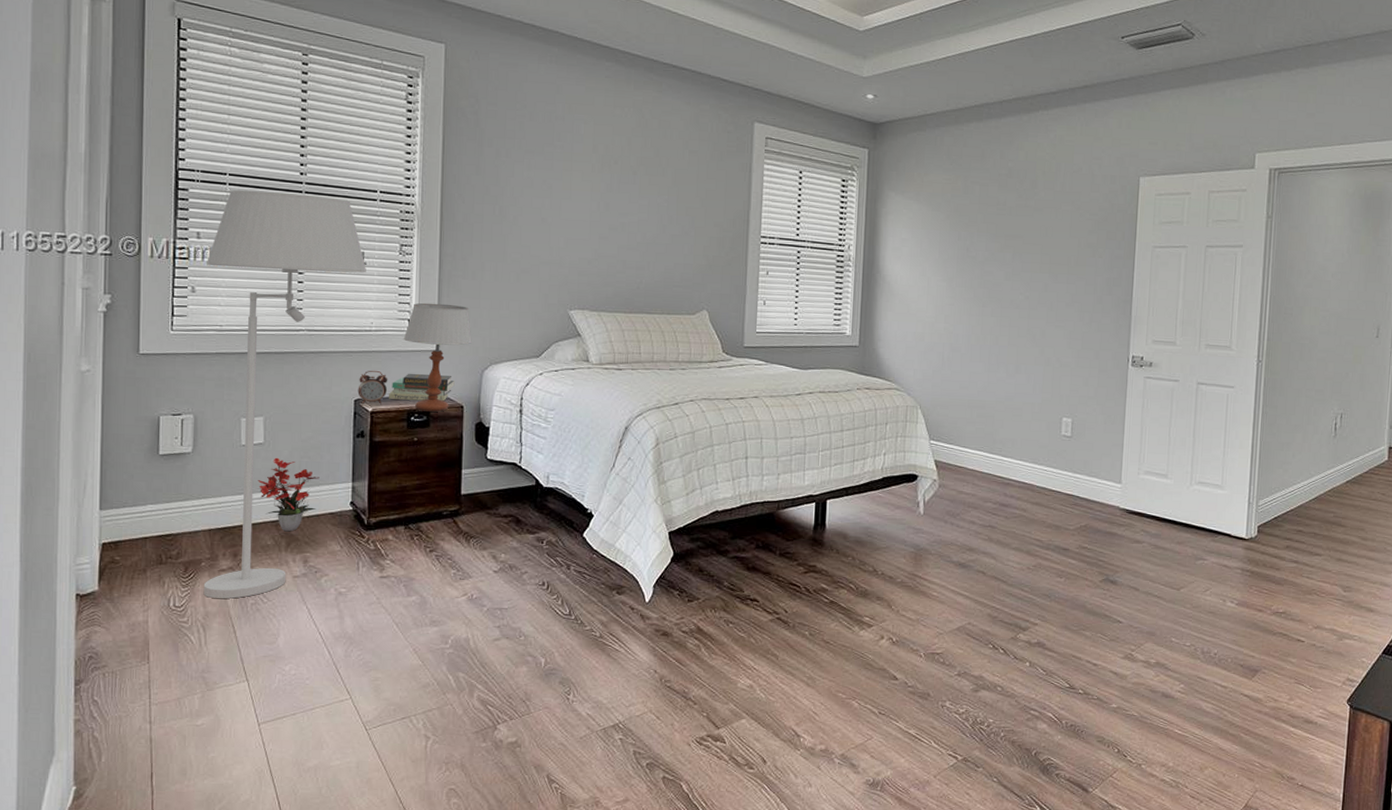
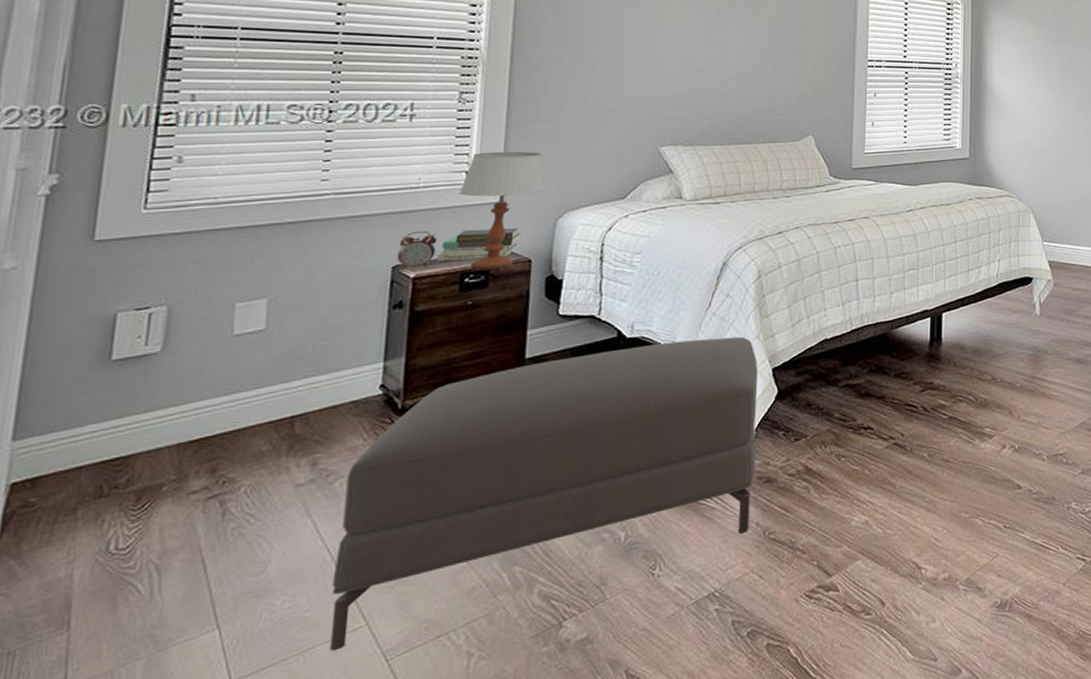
floor lamp: present [203,190,366,599] -> none [161,44,416,531]
potted flower: present [257,457,320,532] -> none [253,344,340,432]
ottoman: none [324,495,656,714] -> present [329,336,758,650]

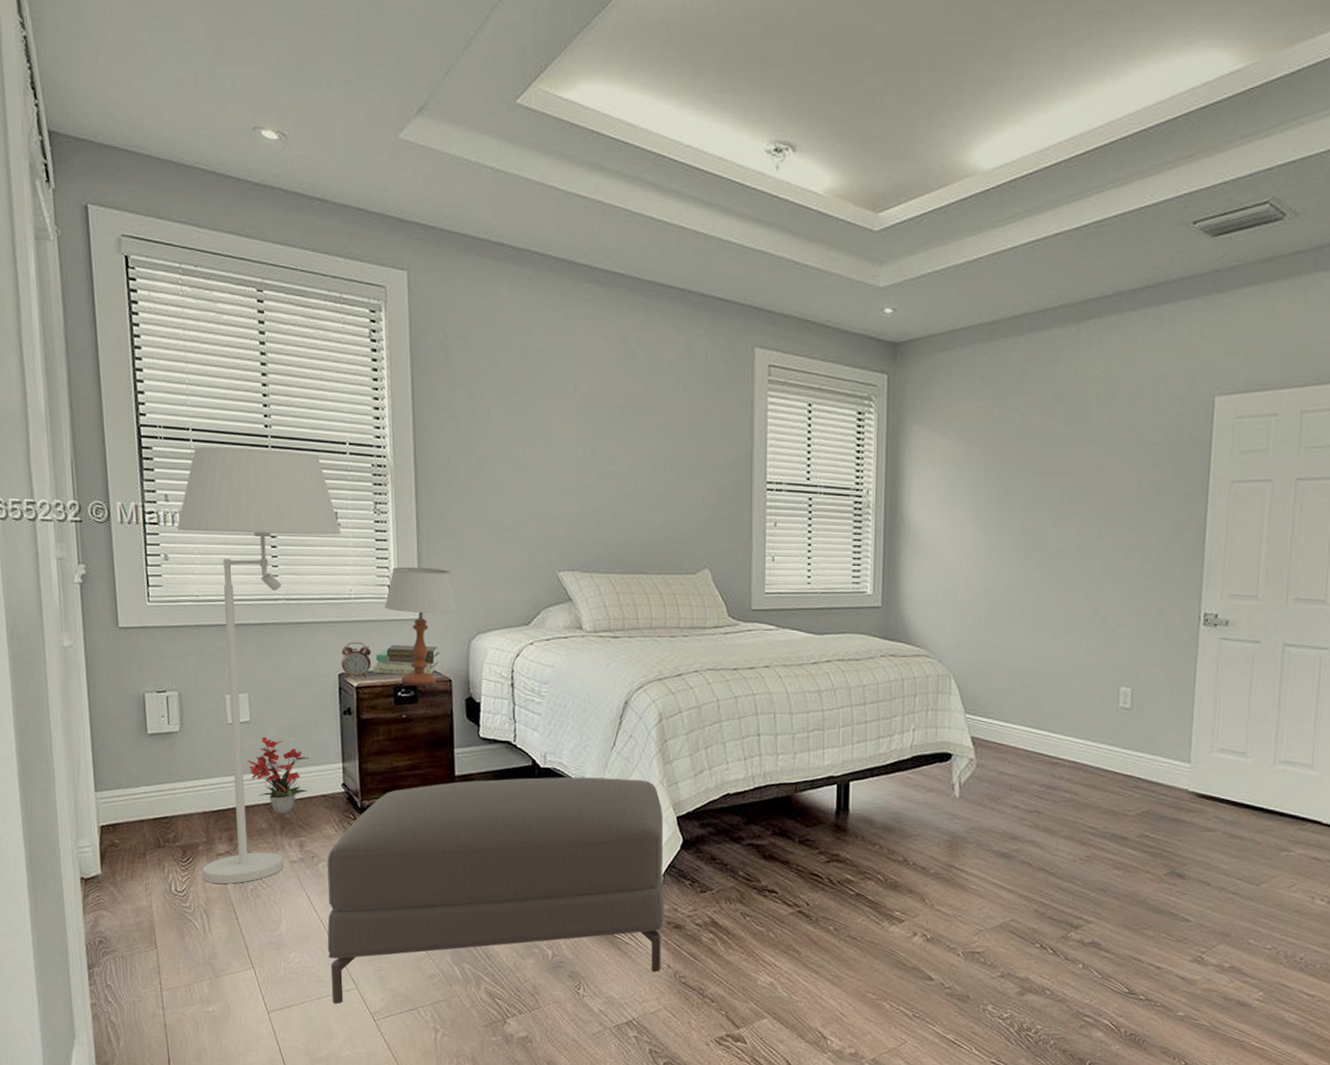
floor lamp: none [161,44,416,531] -> present [177,446,341,885]
potted flower: none [253,344,340,432] -> present [247,736,309,815]

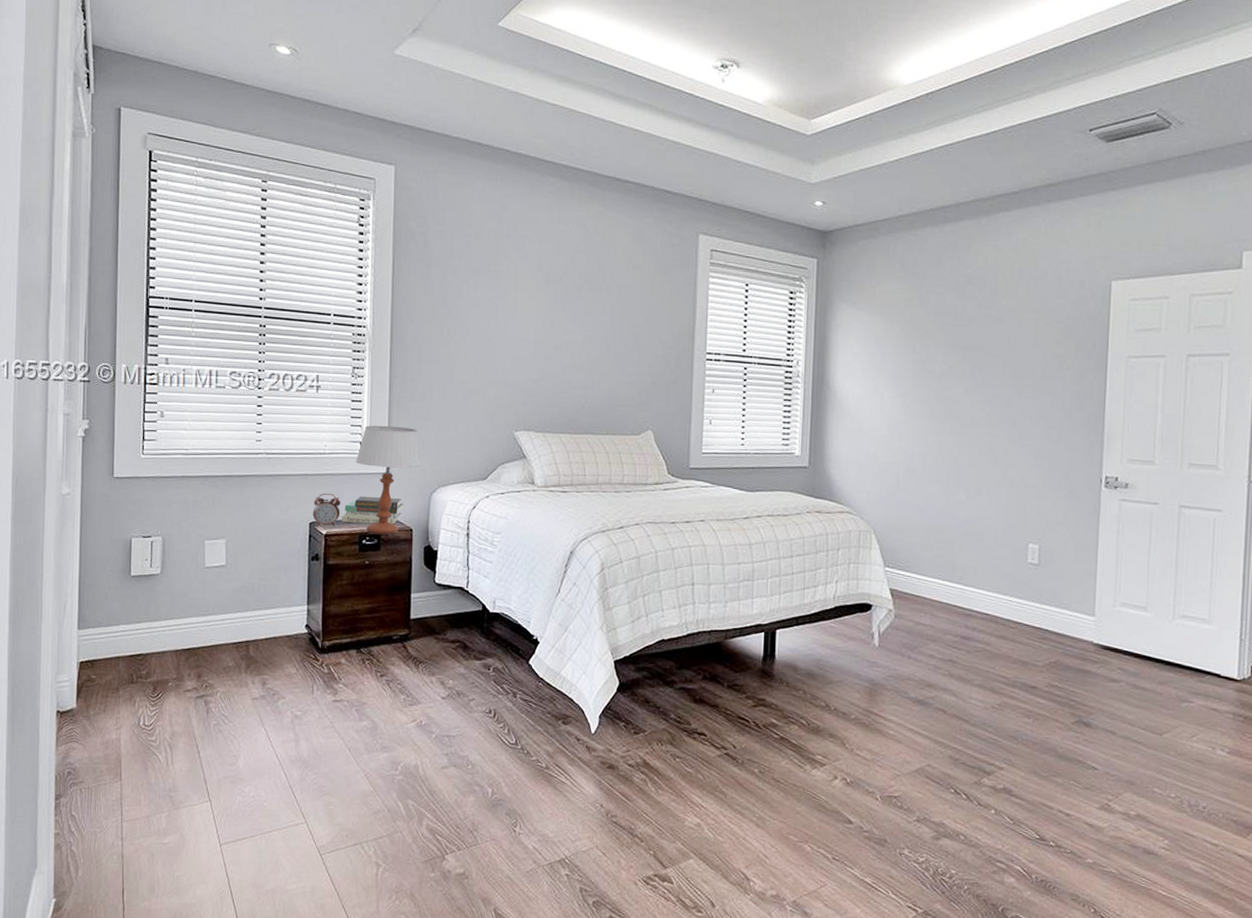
floor lamp: present [177,446,341,885] -> none [170,316,321,720]
potted flower: present [247,736,309,815] -> none [220,579,277,654]
ottoman: present [327,776,665,1003] -> none [281,621,602,837]

